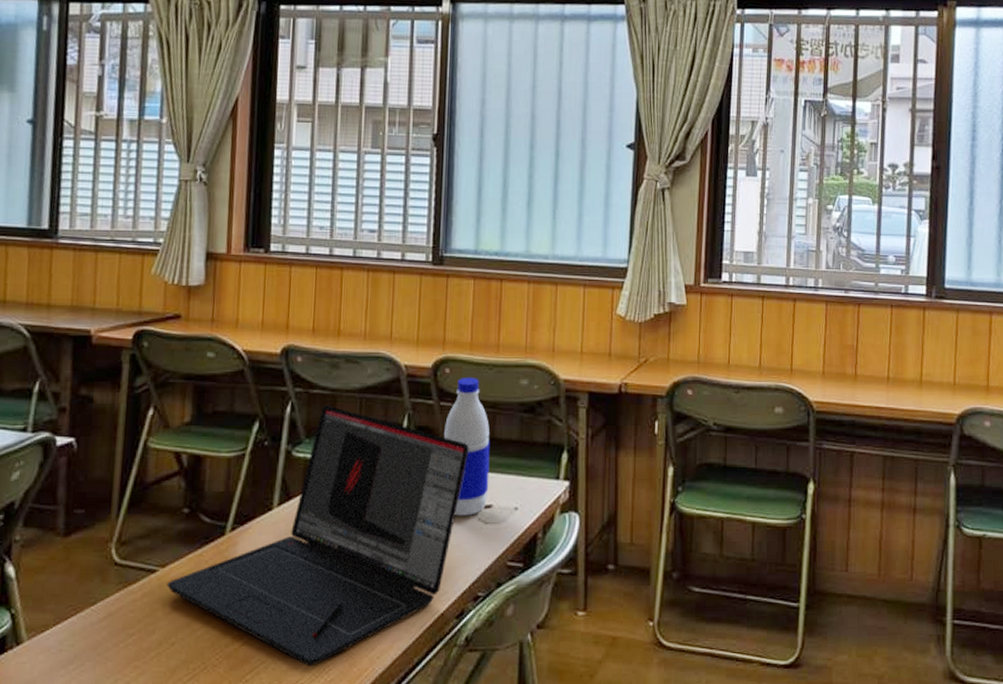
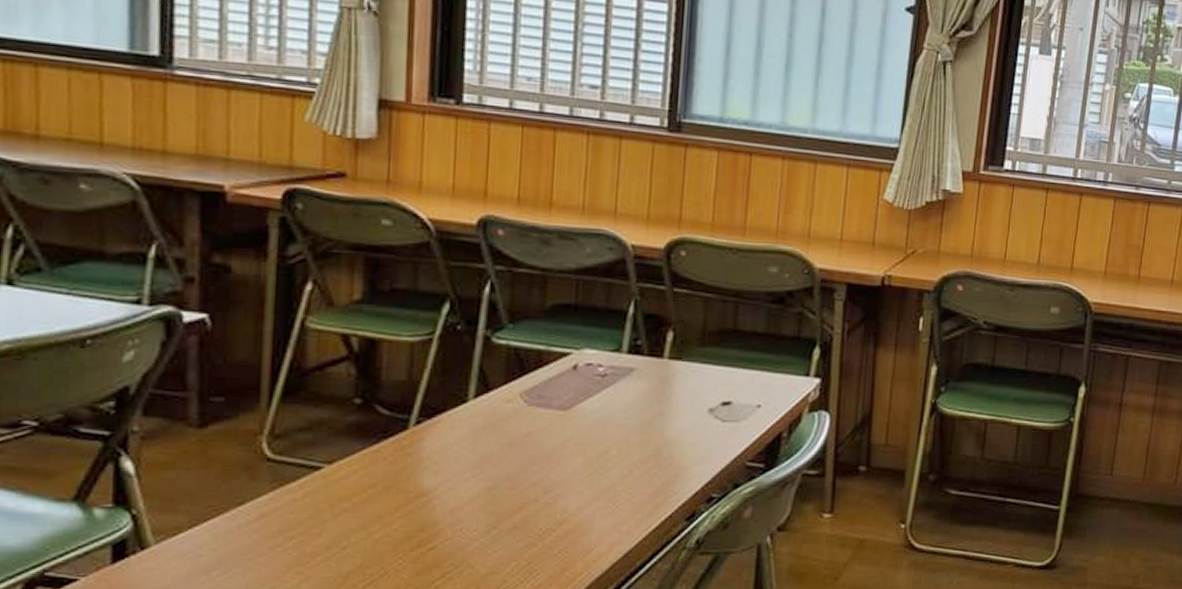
laptop: present [167,405,469,667] -> none [335,287,707,571]
water bottle: present [443,377,490,516] -> none [676,261,732,413]

